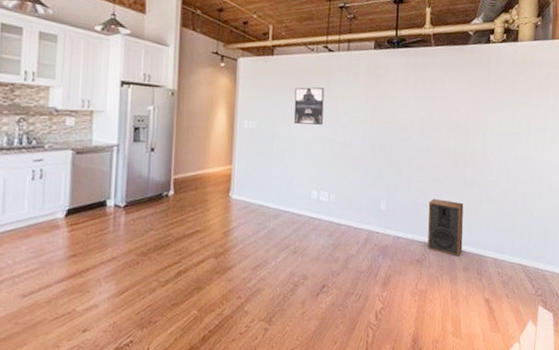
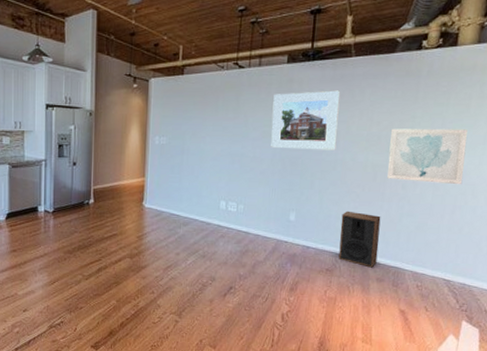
wall art: present [293,87,325,125] -> none [203,104,234,140]
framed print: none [360,78,423,137] -> present [271,90,341,151]
wall art: none [467,116,531,171] -> present [387,128,468,185]

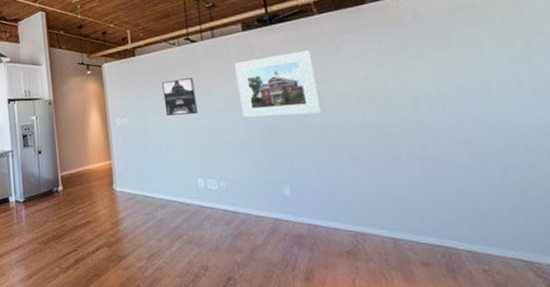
wall art: none [203,104,234,140] -> present [162,78,199,115]
speaker: present [338,211,381,268] -> none [349,179,415,248]
wall art: present [387,128,468,185] -> none [385,73,506,139]

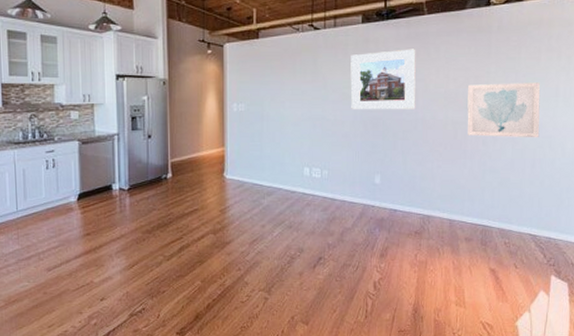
wall art: present [162,78,199,115] -> none [282,67,313,104]
wall art: none [385,73,506,139] -> present [467,82,540,138]

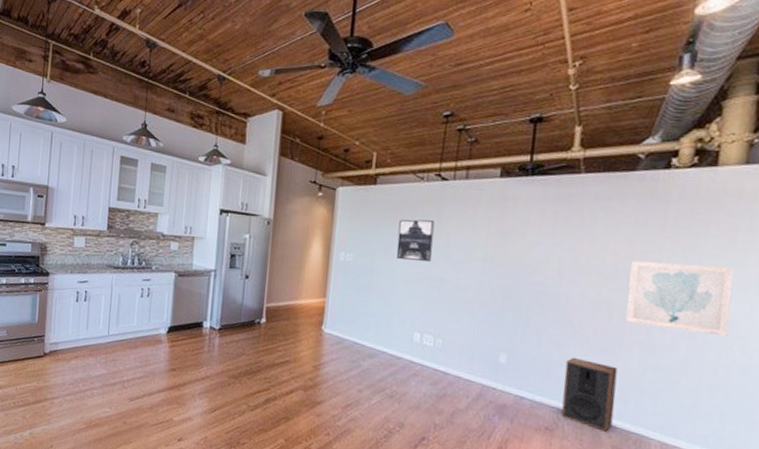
wall art: none [282,67,313,104] -> present [396,219,435,262]
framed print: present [350,49,416,110] -> none [477,211,566,283]
speaker: none [425,170,465,228] -> present [561,357,618,432]

